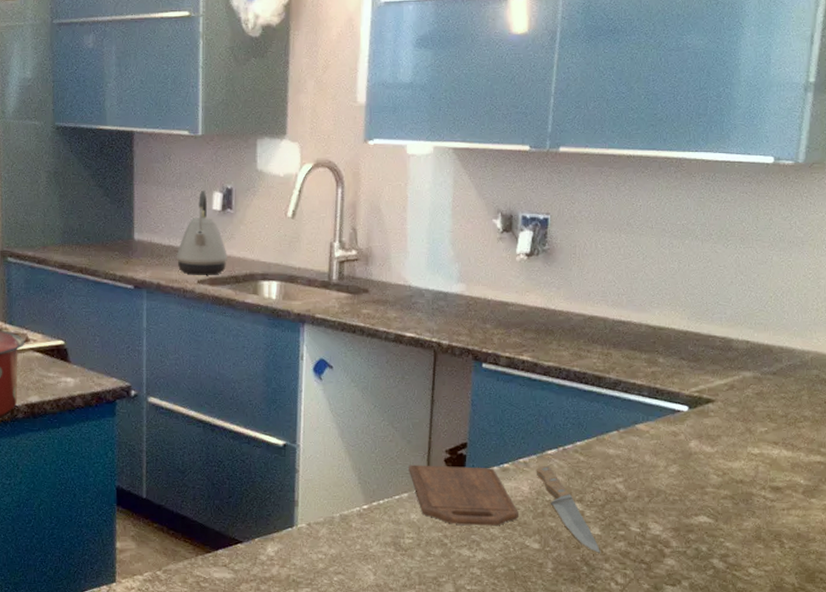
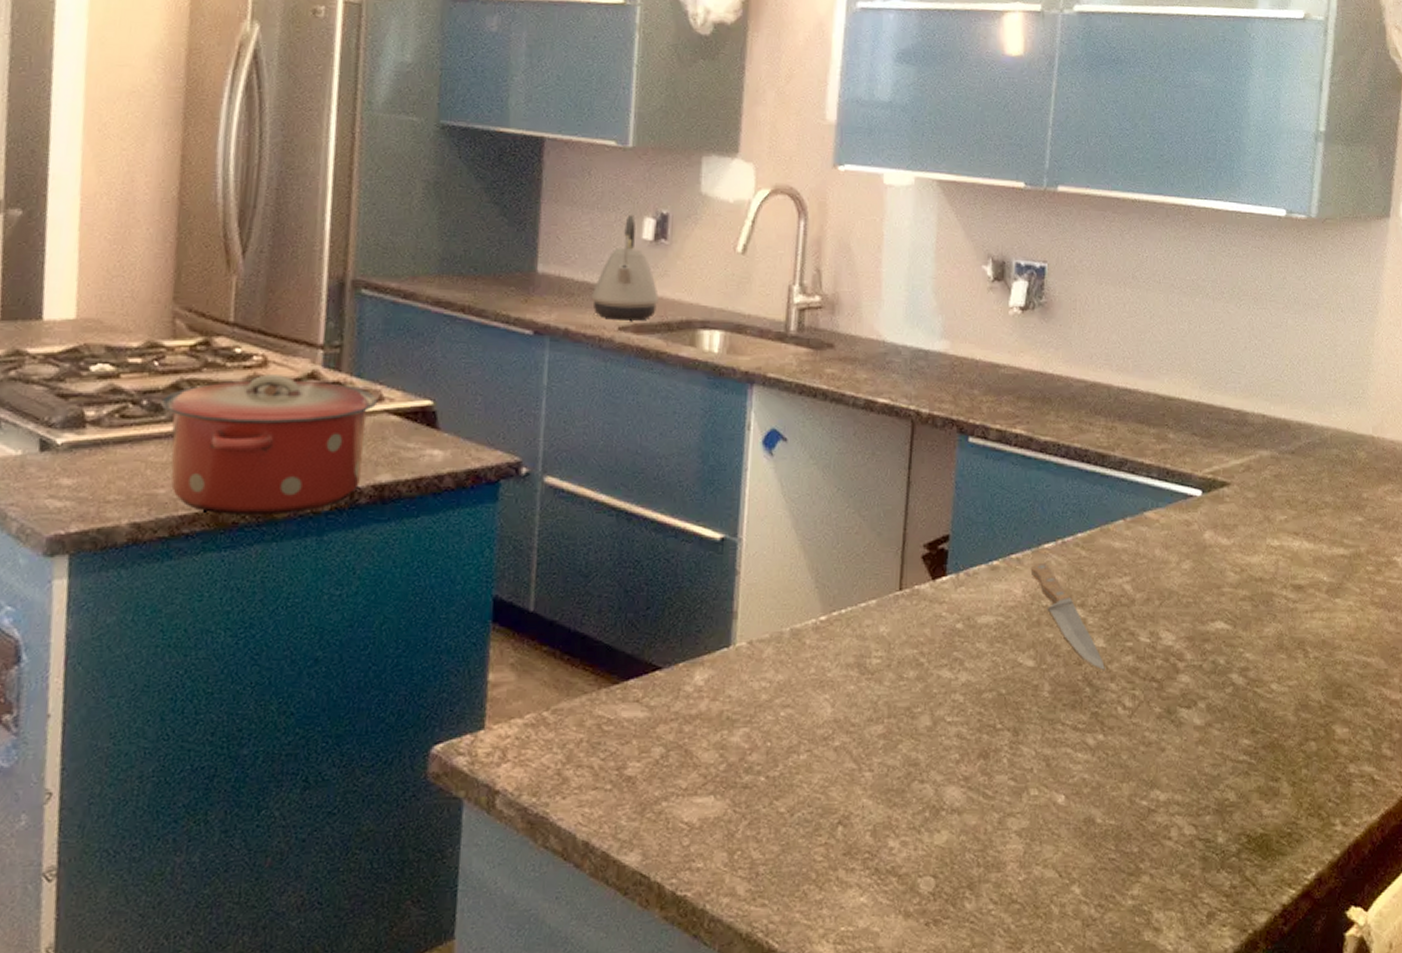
cutting board: present [409,464,518,526] -> none [878,563,1010,640]

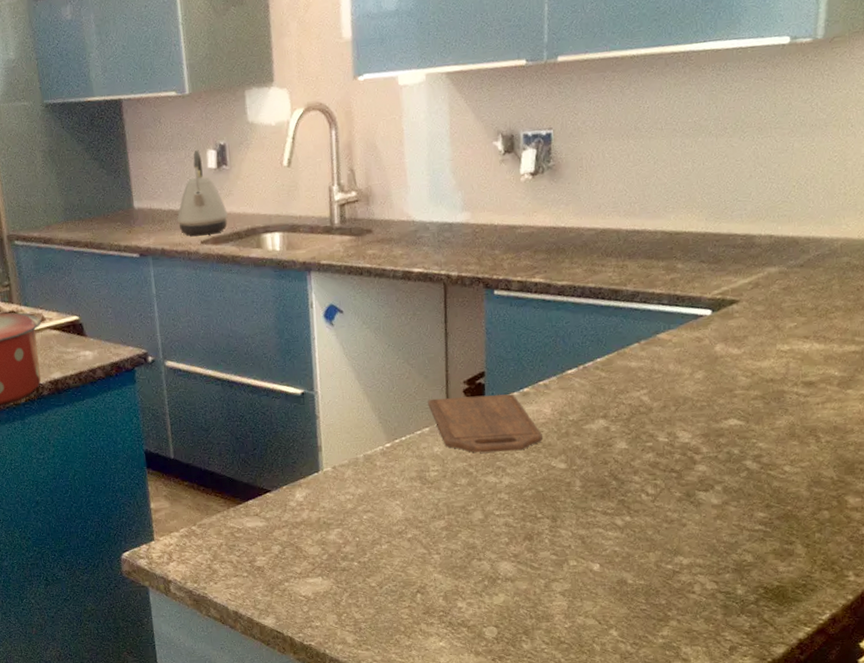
cutting board: none [878,563,1010,640] -> present [428,394,542,453]
knife: present [1030,562,1105,672] -> none [557,385,629,468]

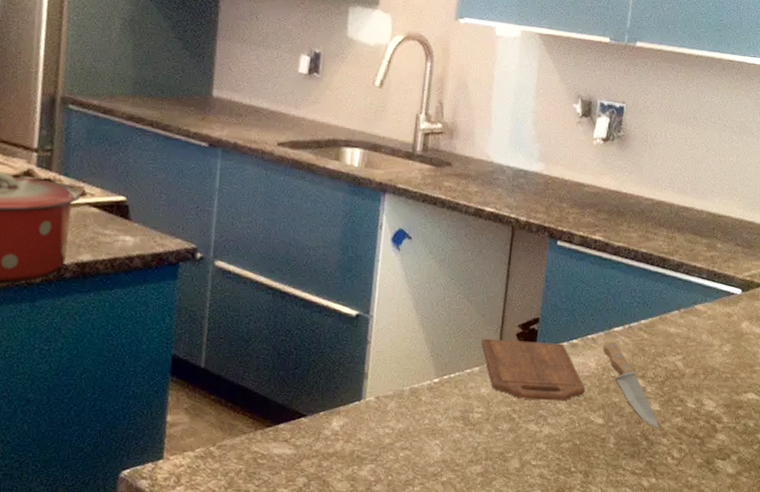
kettle: present [177,150,228,236] -> none [256,52,311,138]
knife: none [557,385,629,468] -> present [602,342,659,429]

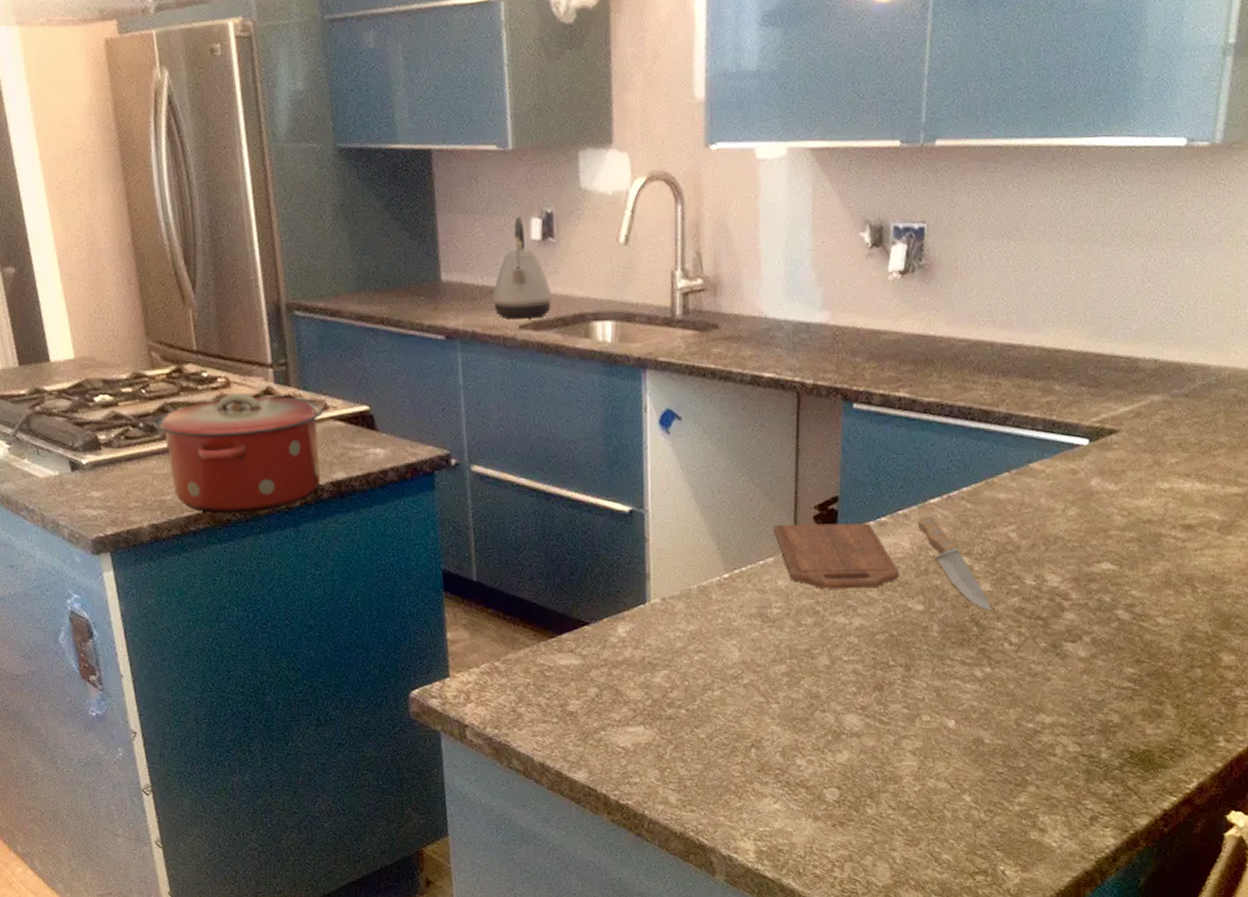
kettle: none [256,52,311,138] -> present [492,217,552,319]

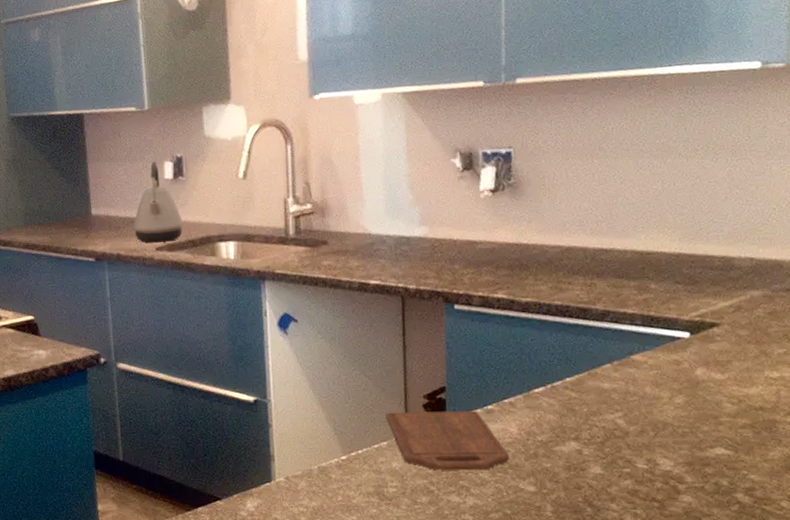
knife: present [917,516,992,612] -> none [523,404,605,494]

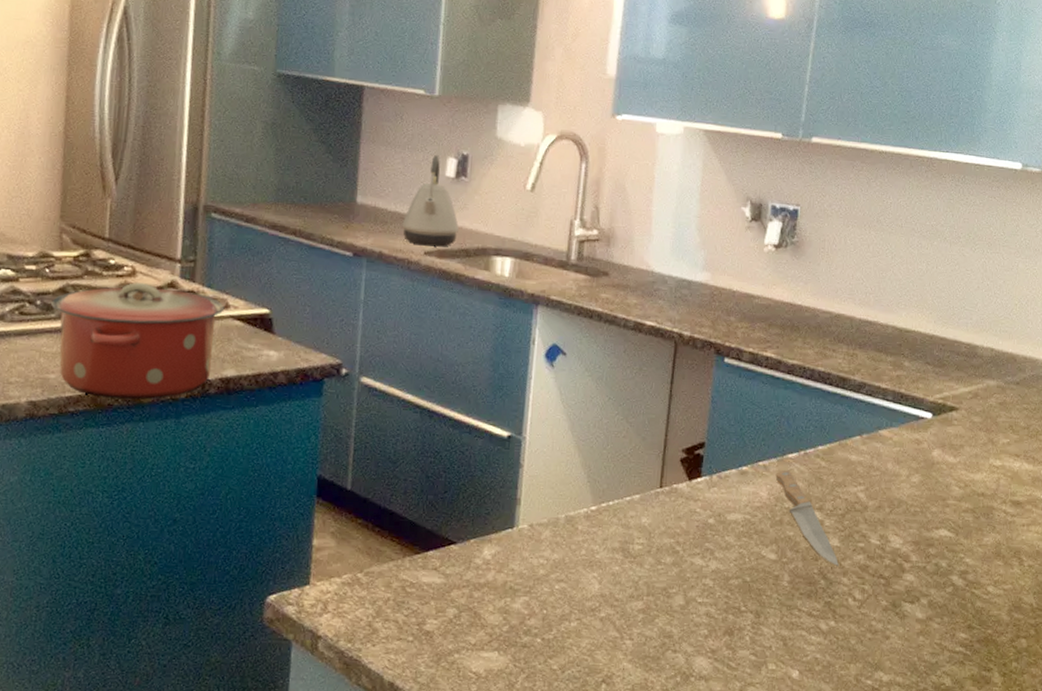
cutting board: present [385,410,509,471] -> none [642,463,756,534]
knife: none [523,404,605,494] -> present [775,469,839,567]

